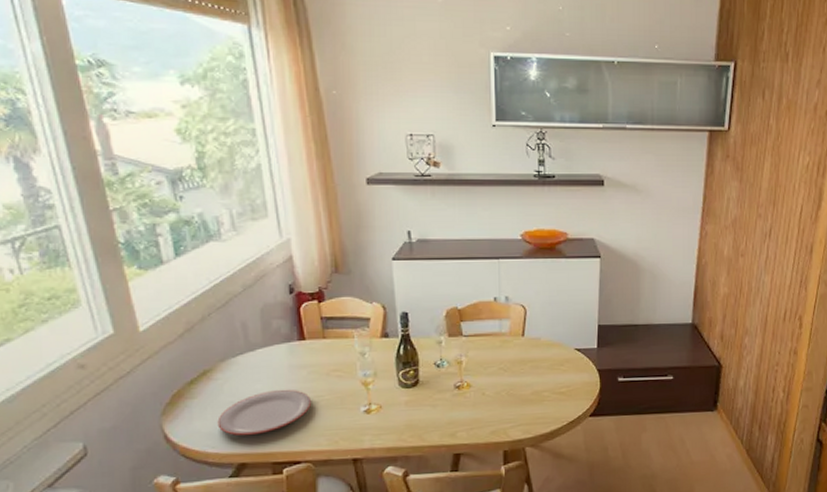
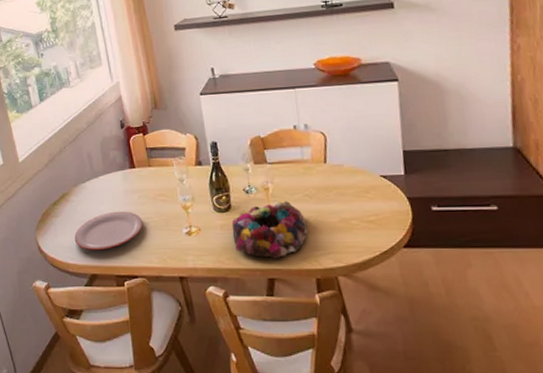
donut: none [418,375,499,434] -> present [231,201,308,259]

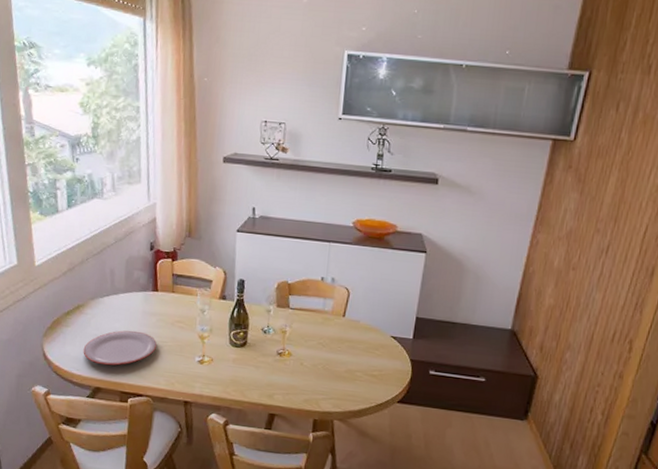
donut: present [231,201,308,259] -> none [243,345,316,397]

